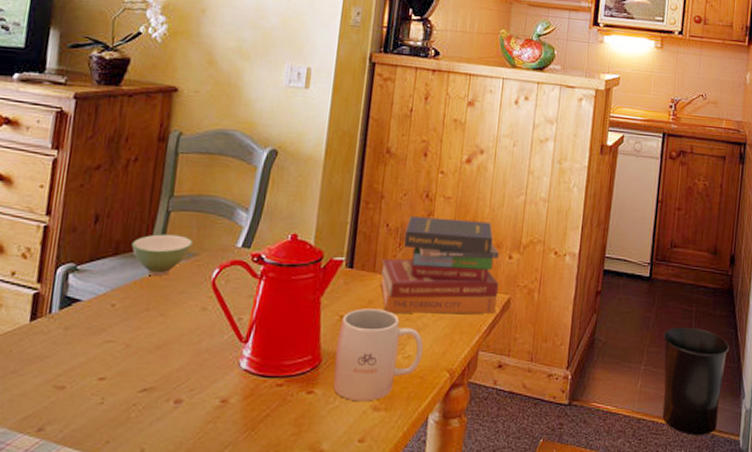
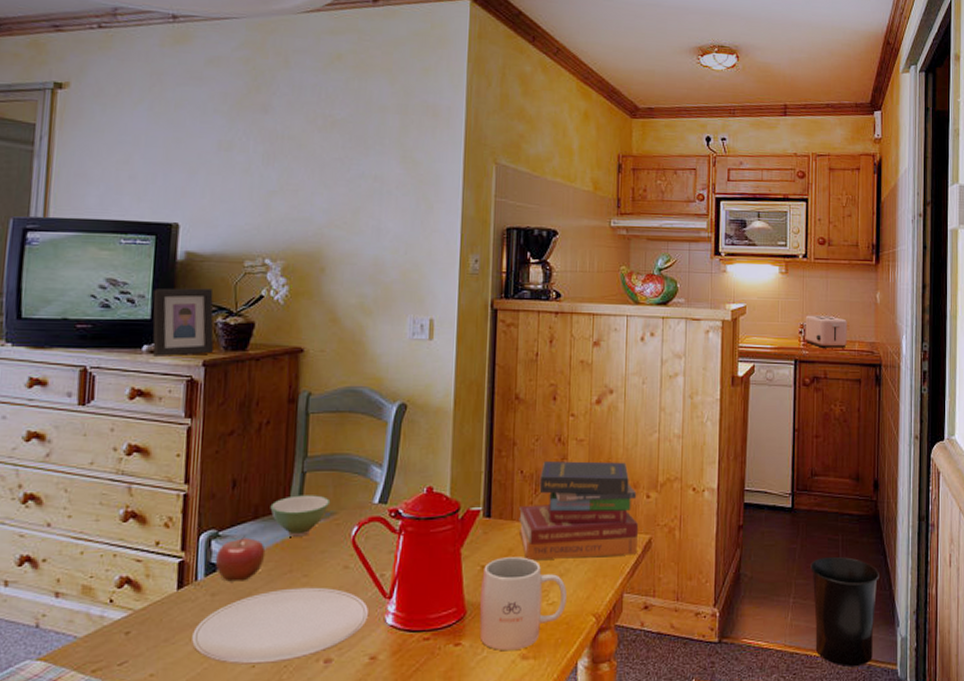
picture frame: none [24,17,91,87] -> present [152,288,214,357]
plate: none [41,326,224,402] -> present [192,587,369,666]
fruit: none [70,270,124,317] -> present [215,534,266,582]
toaster: none [674,90,717,125] -> present [805,315,847,348]

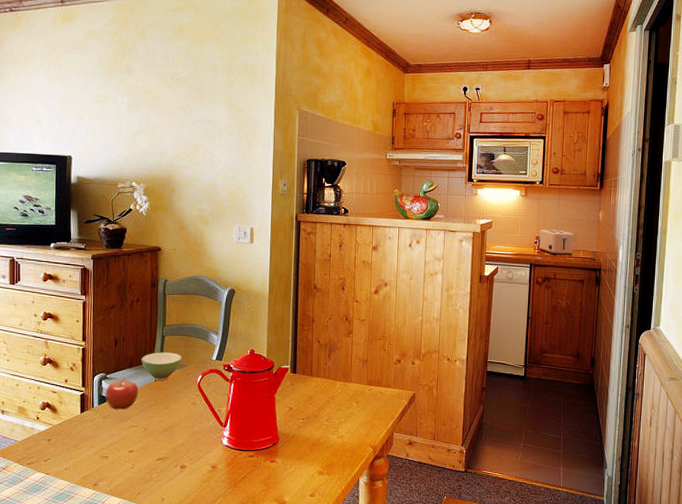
picture frame: present [152,288,214,357] -> none [56,203,99,252]
plate: present [192,587,369,666] -> none [92,416,211,467]
mug: present [479,557,568,651] -> none [288,402,352,468]
books: present [519,461,639,560] -> none [316,335,406,406]
waste bin: present [810,556,879,666] -> none [538,414,592,495]

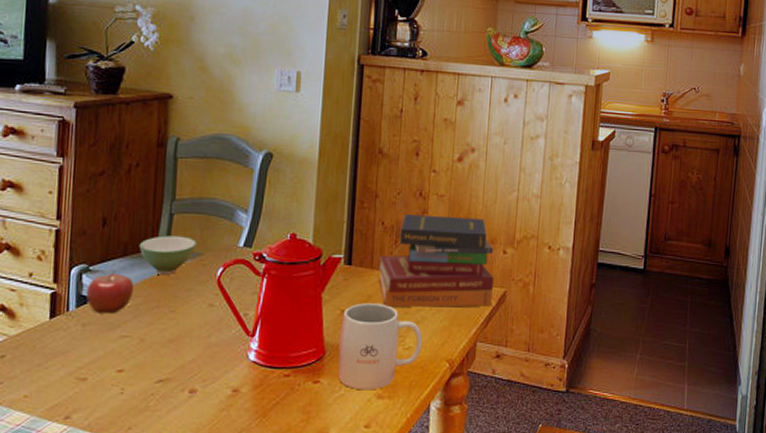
mug: none [288,402,352,468] -> present [337,303,423,391]
books: none [316,335,406,406] -> present [378,214,495,307]
toaster: present [539,229,574,256] -> none [666,84,709,118]

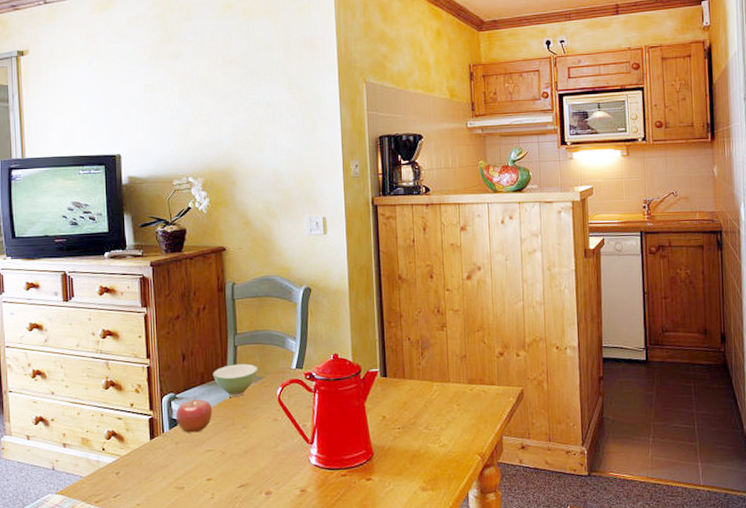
mug: present [337,303,423,391] -> none [383,408,456,485]
books: present [378,214,495,307] -> none [409,327,512,410]

